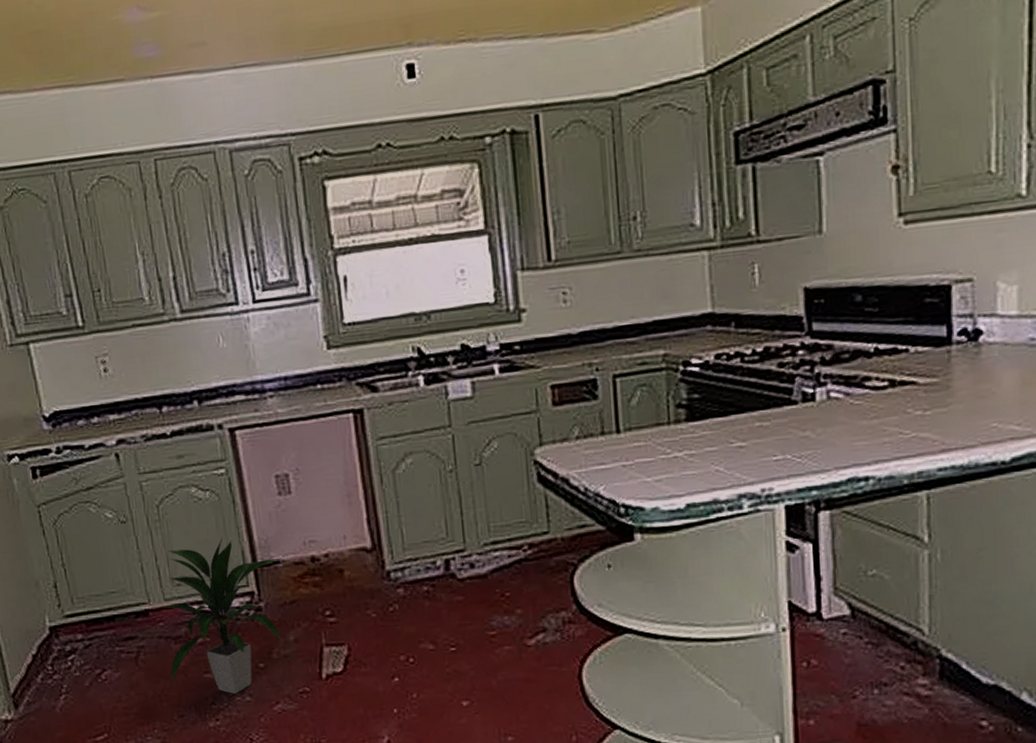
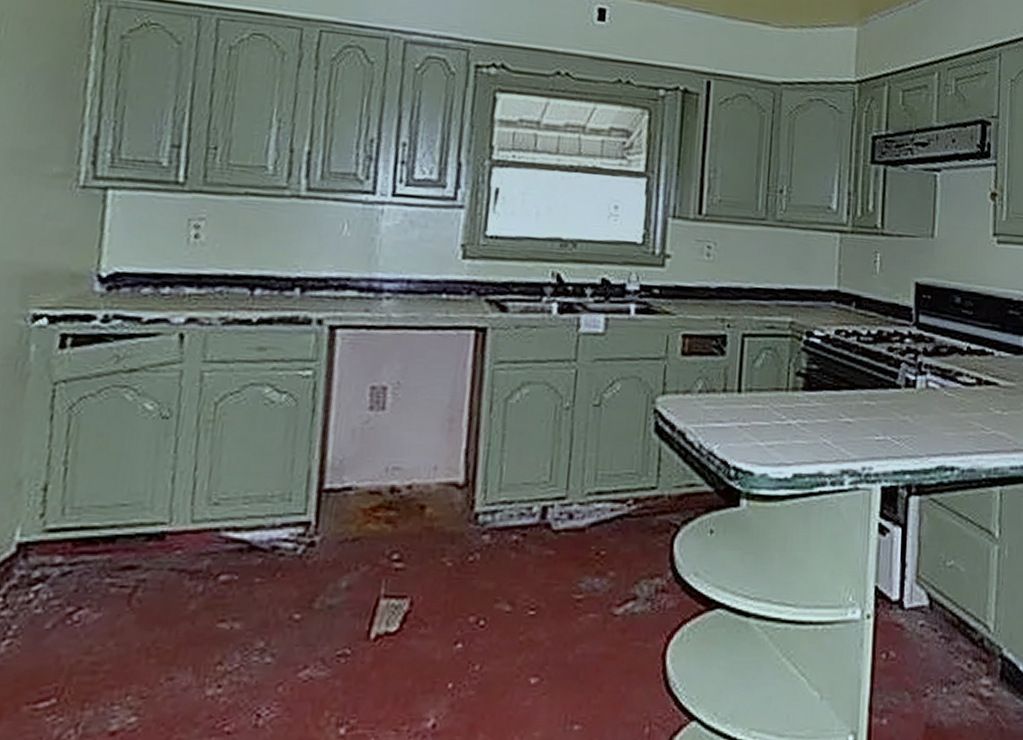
indoor plant: present [162,537,282,694] -> none [168,451,353,652]

